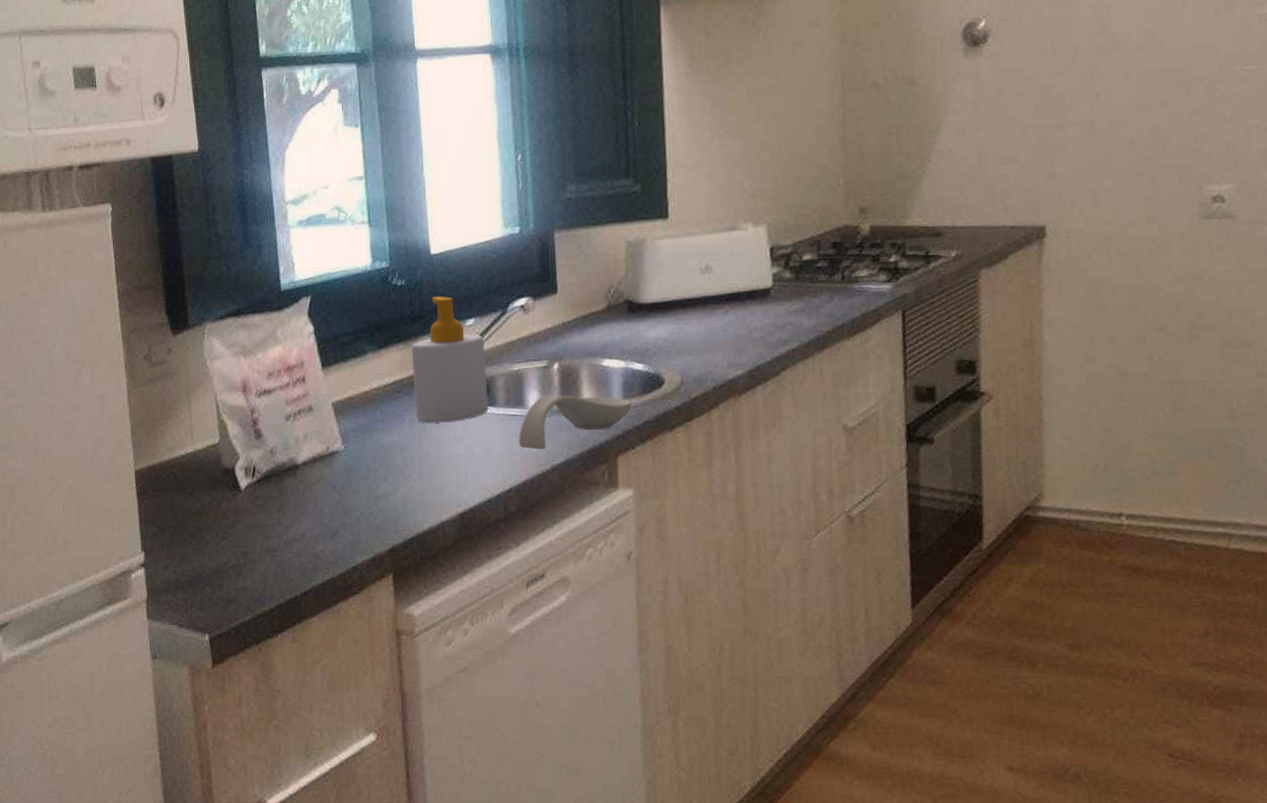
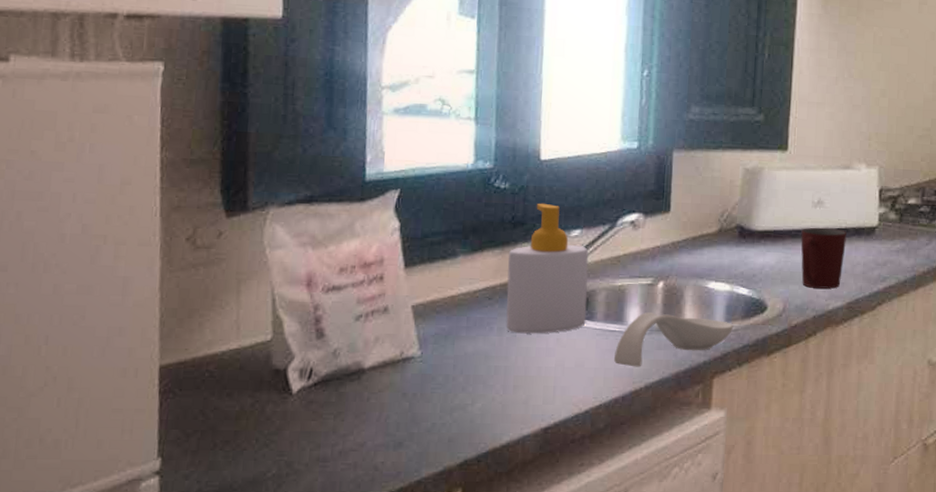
mug: none [691,294,740,358] -> present [801,227,847,289]

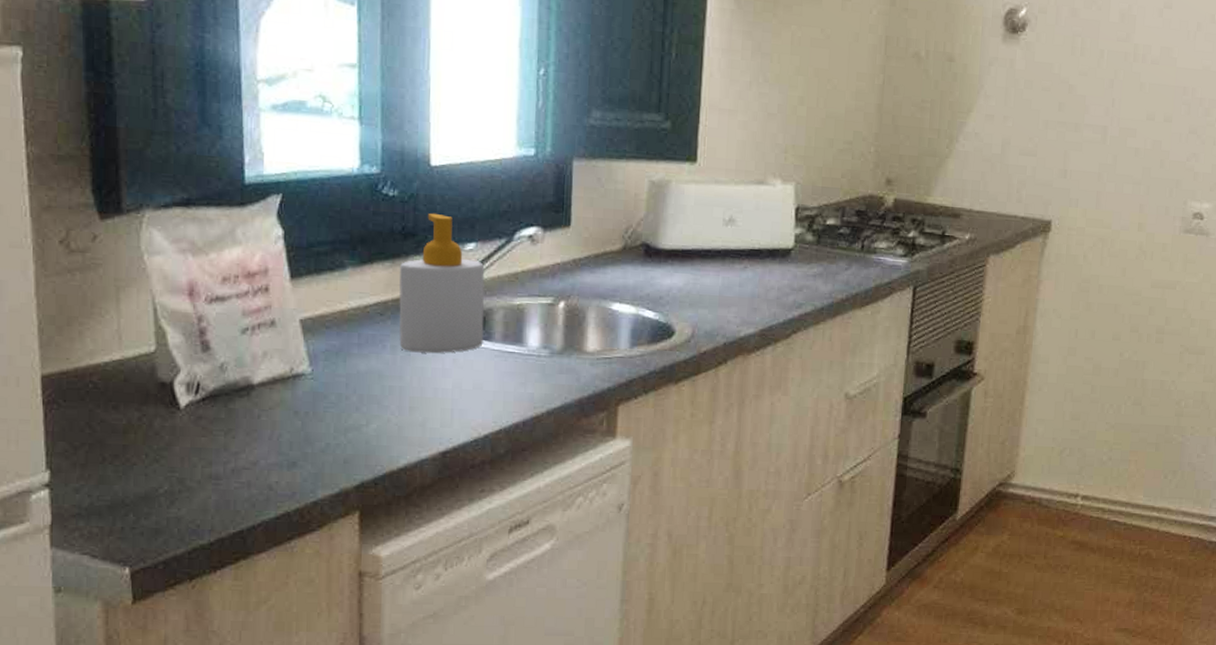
spoon rest: present [614,312,734,367] -> none [514,334,640,392]
mug: present [801,227,847,289] -> none [710,247,760,314]

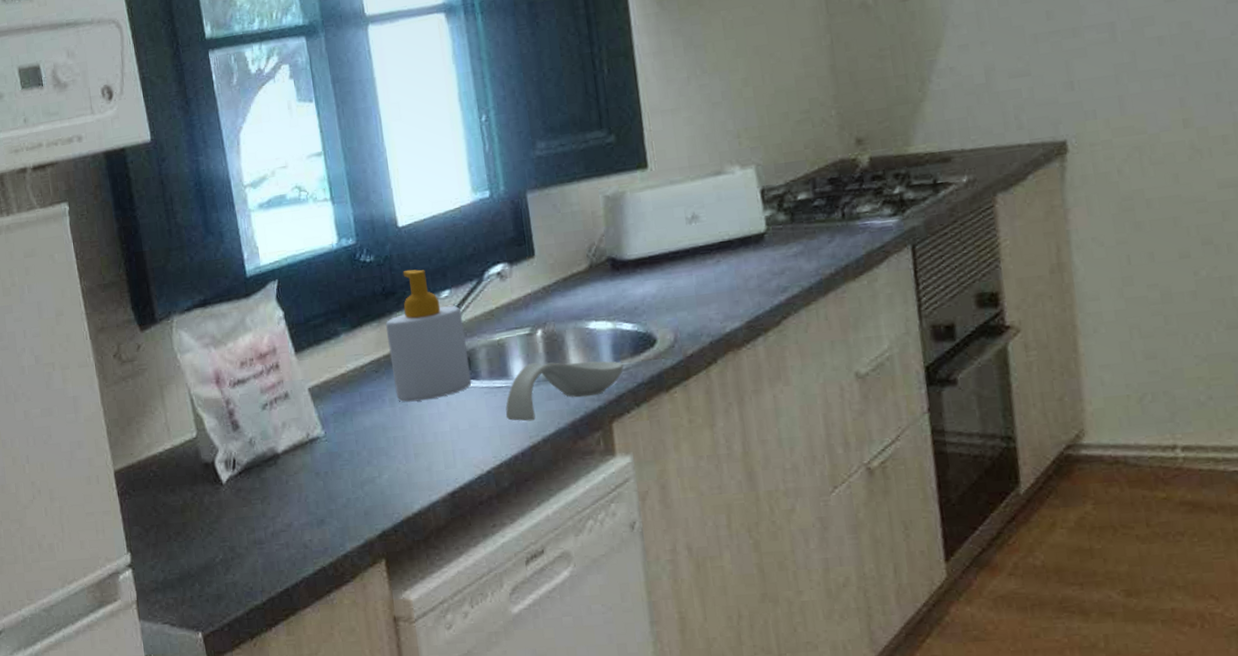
spoon rest: none [514,334,640,392] -> present [506,361,624,422]

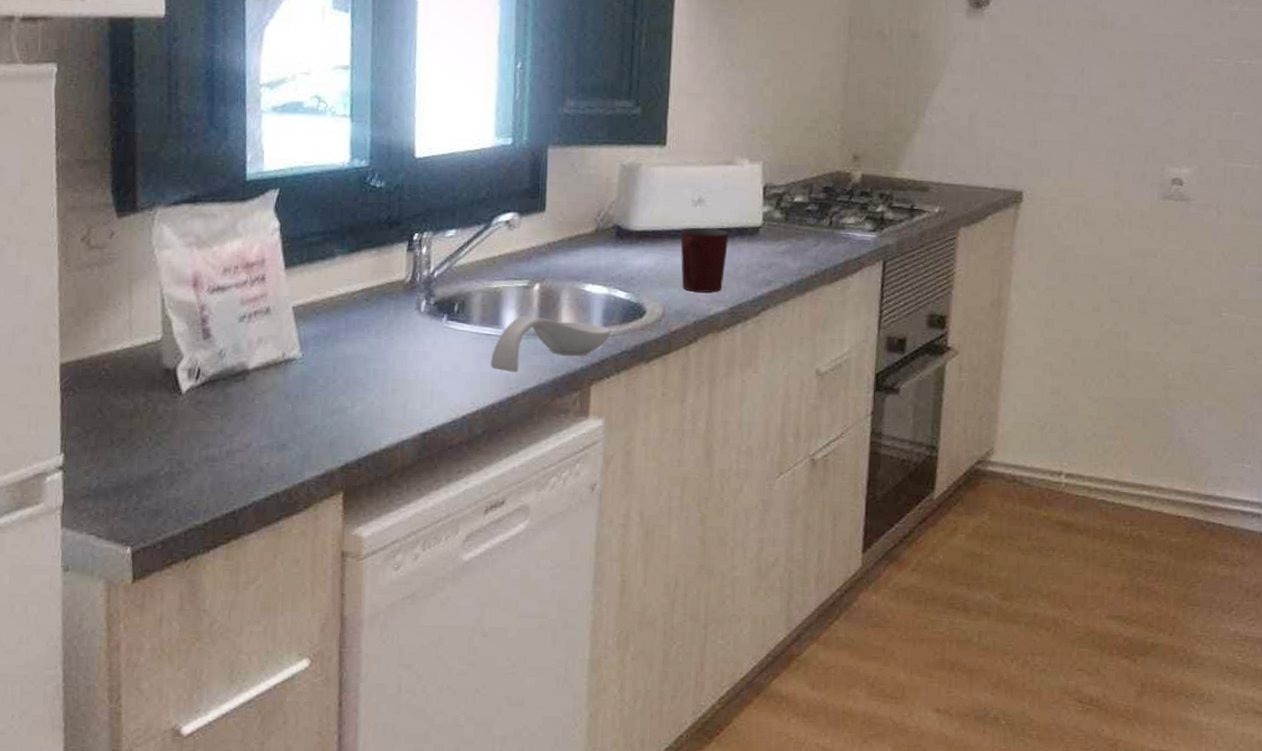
soap bottle: present [385,269,472,402] -> none [383,202,464,337]
mug: none [679,242,735,312] -> present [680,227,729,293]

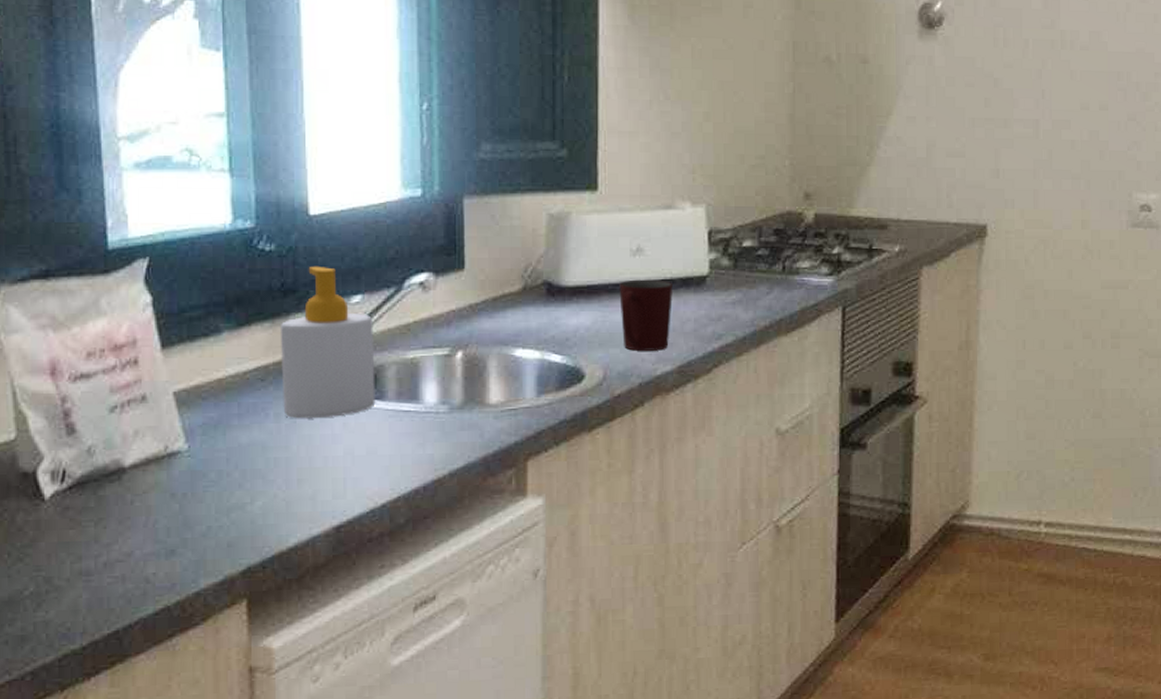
soap bottle: none [383,202,464,337] -> present [279,266,376,419]
spoon rest: present [491,316,612,373] -> none [411,388,547,452]

